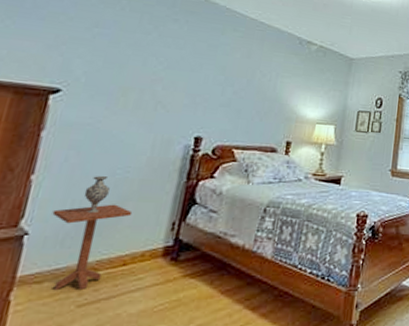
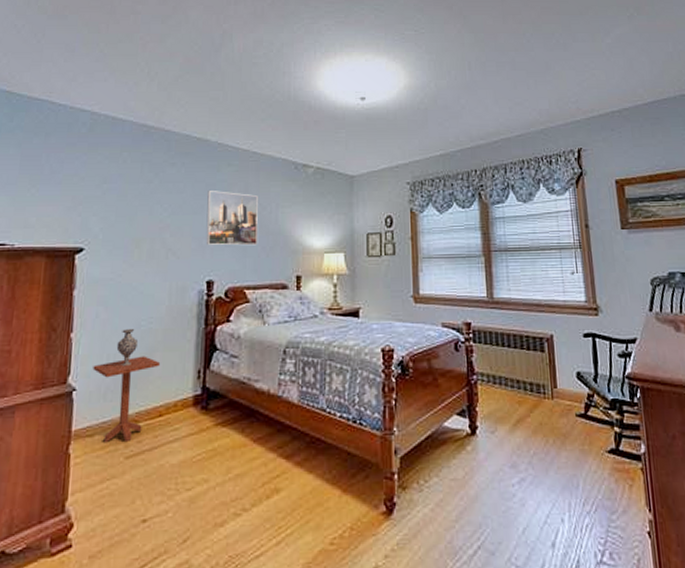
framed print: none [200,51,260,109] -> present [206,191,258,246]

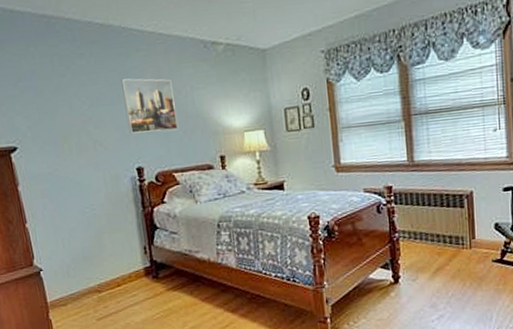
pedestal table: present [92,329,161,443] -> none [52,216,110,310]

